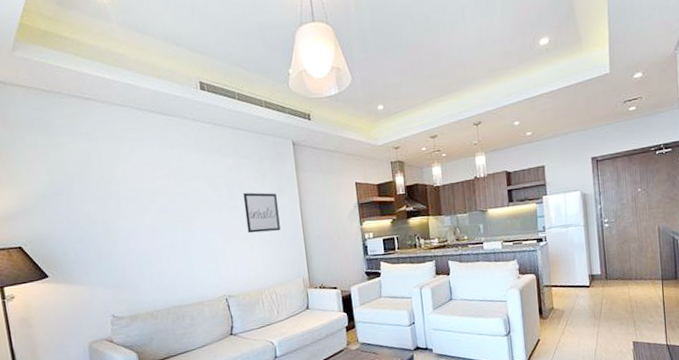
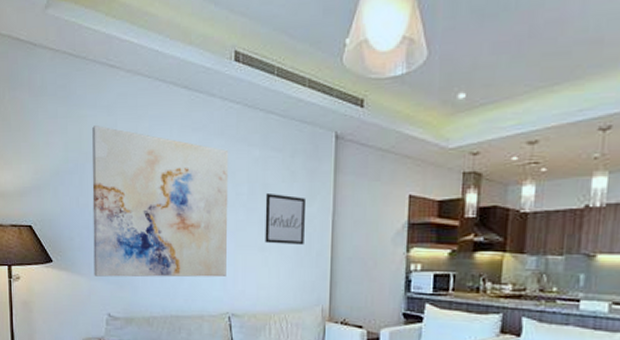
wall art: none [74,150,219,284] -> present [92,125,229,278]

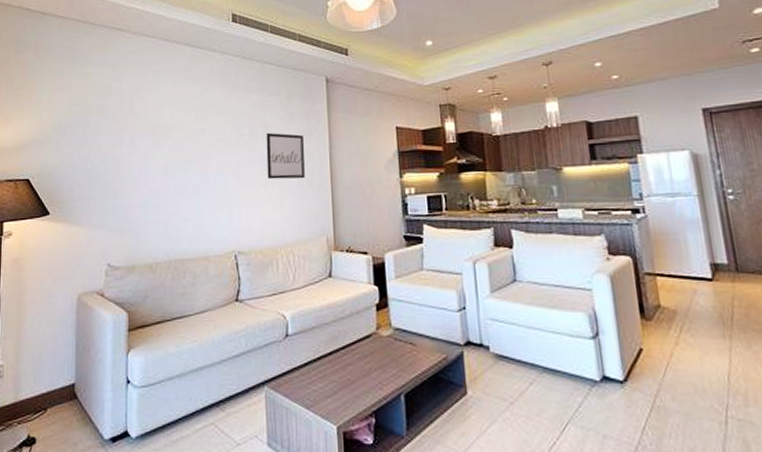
wall art: present [92,125,229,278] -> none [94,81,231,226]

